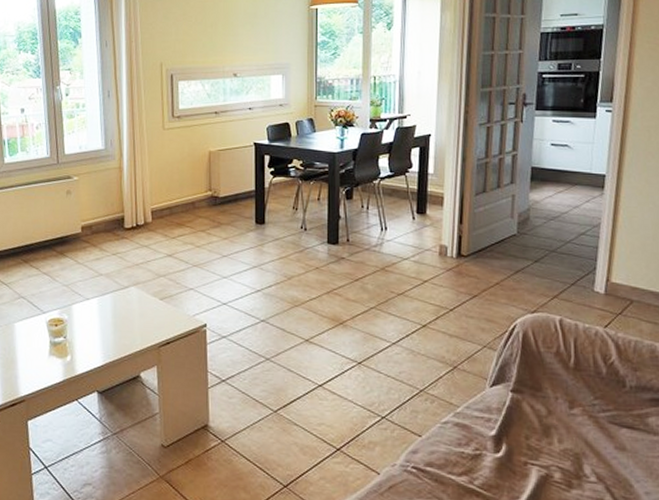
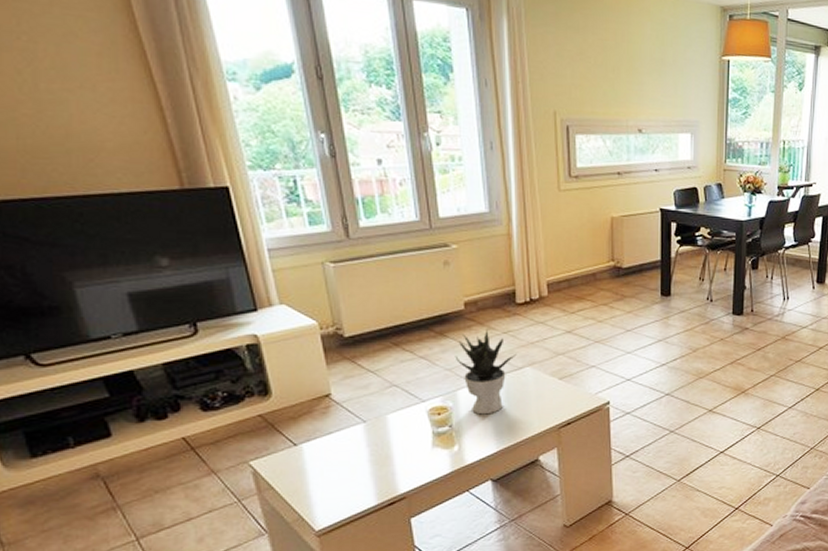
potted plant: none [71,251,124,329] -> present [455,329,517,415]

